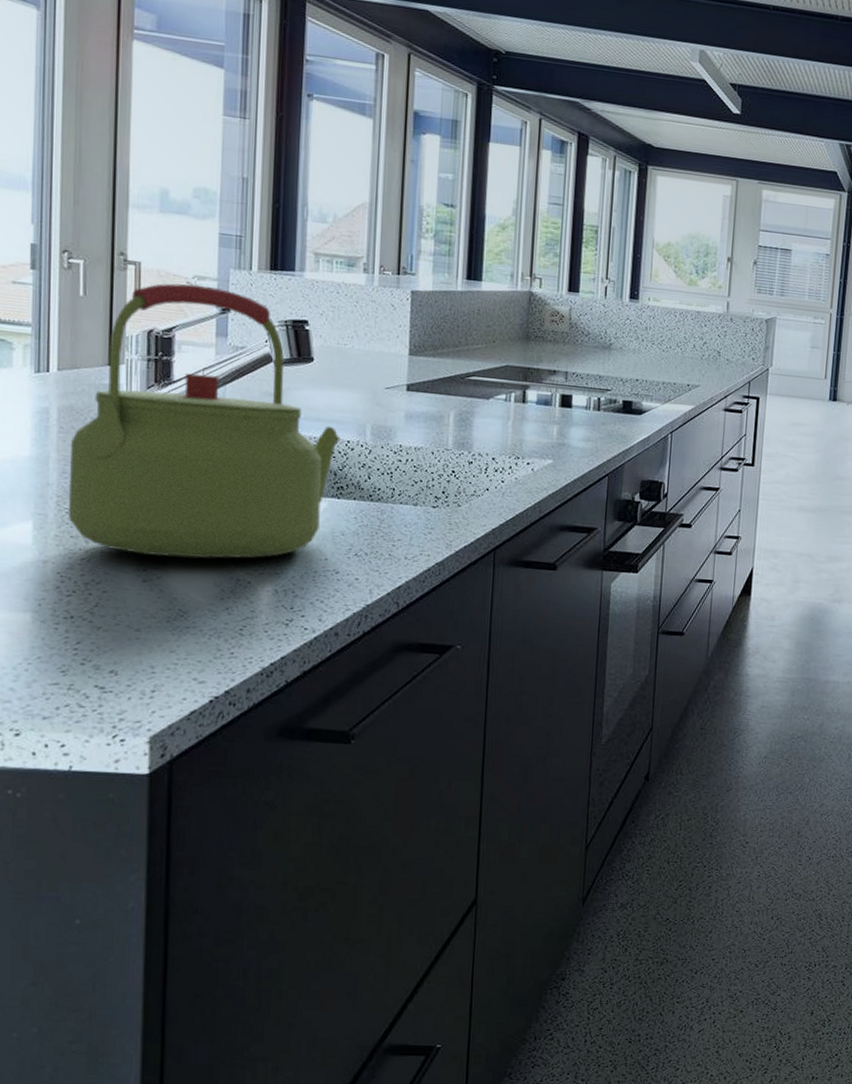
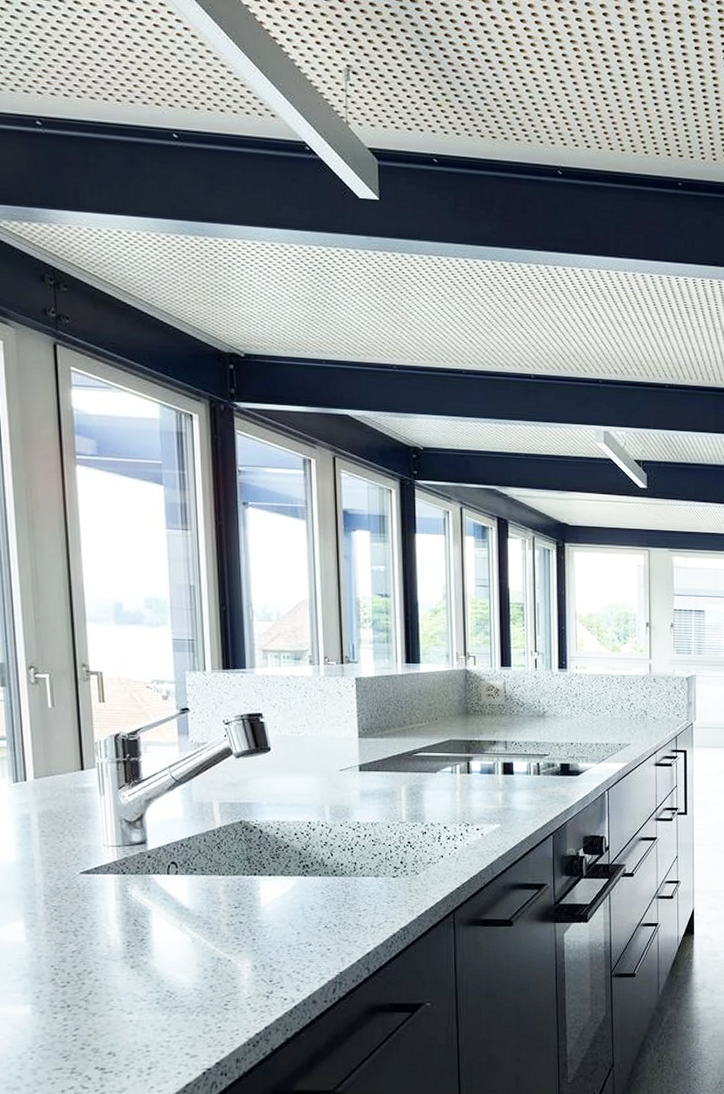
kettle: present [68,283,341,559] -> none [53,688,302,944]

